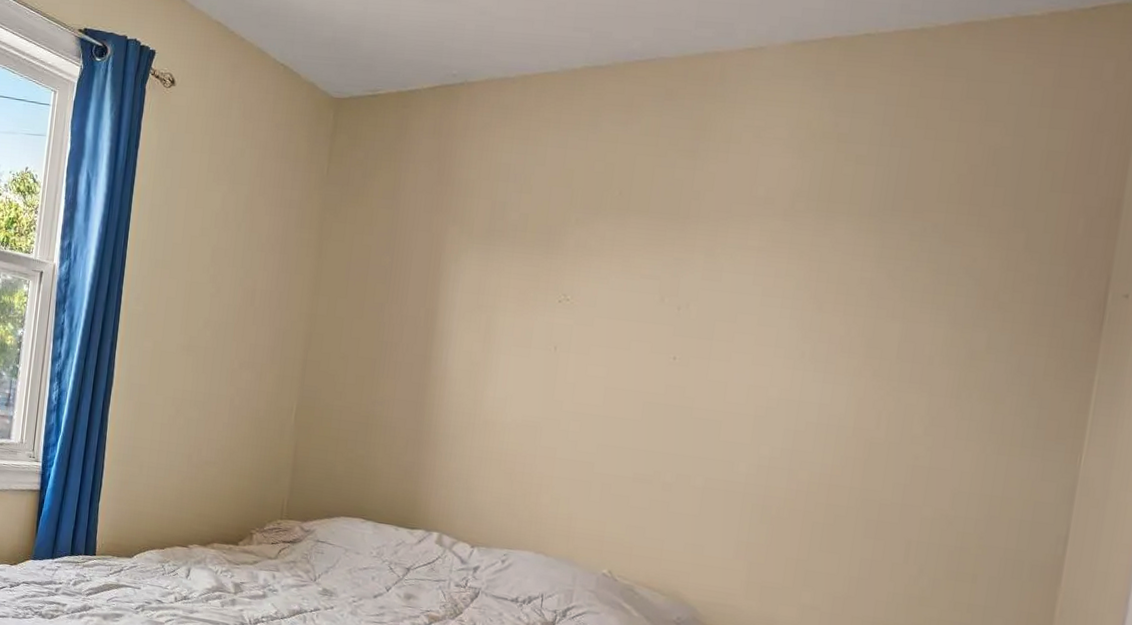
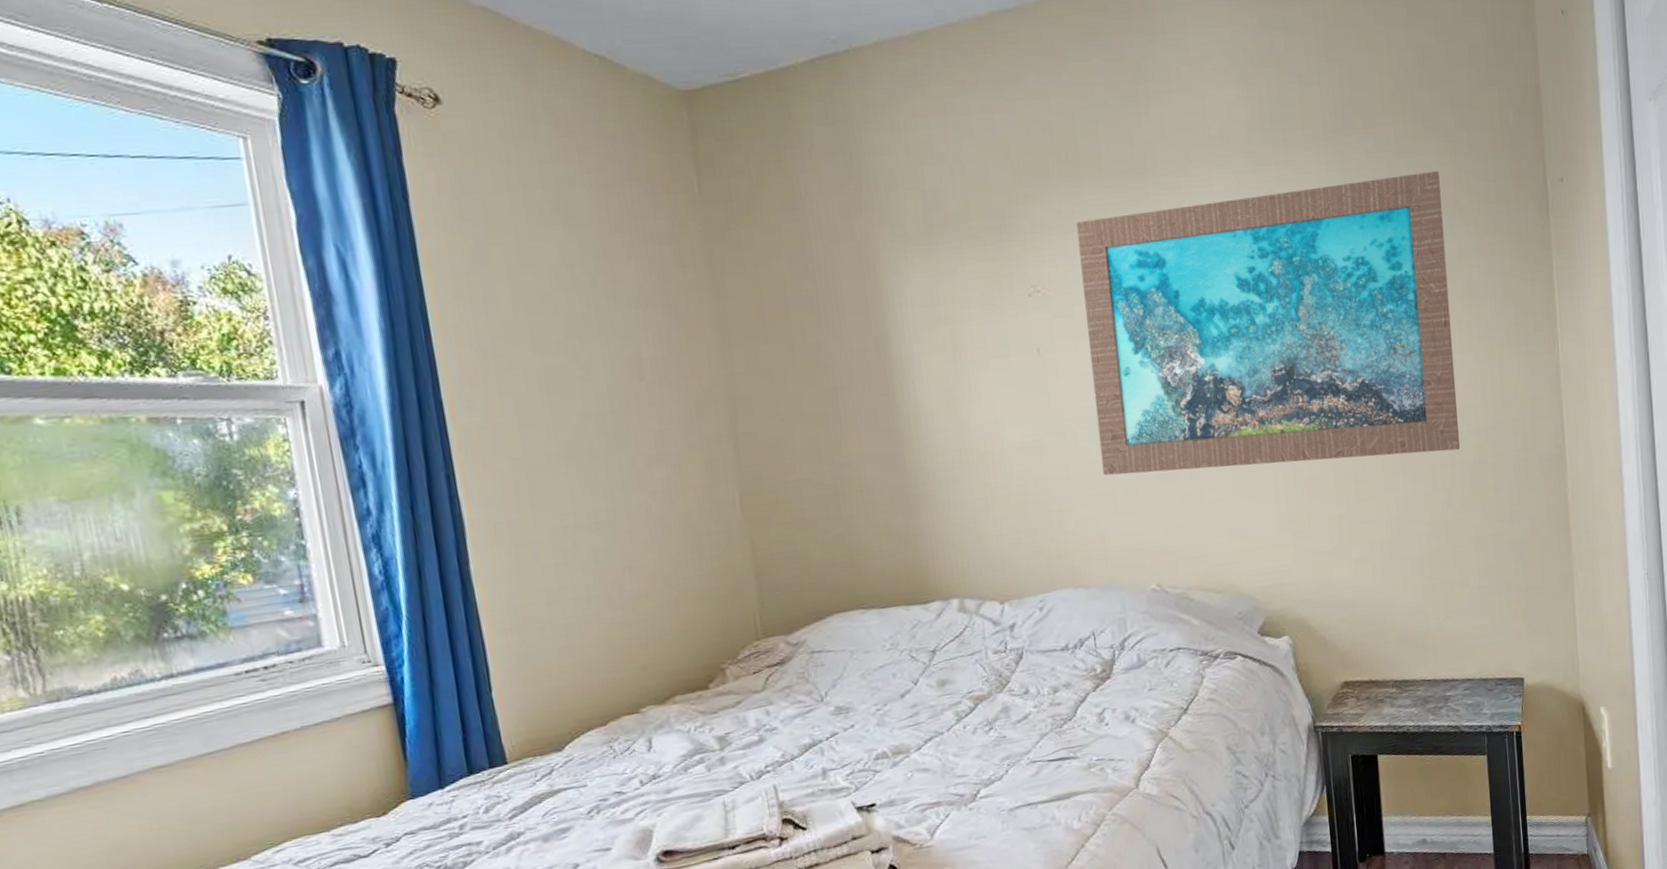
wall art: none [584,248,985,531] -> present [1076,170,1460,476]

